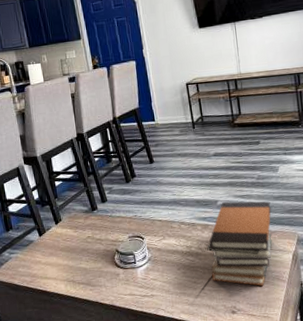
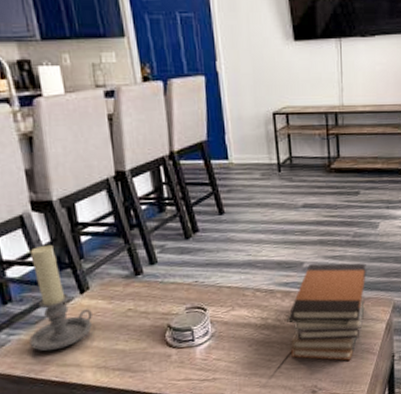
candle holder: none [23,188,64,267] -> present [29,244,92,351]

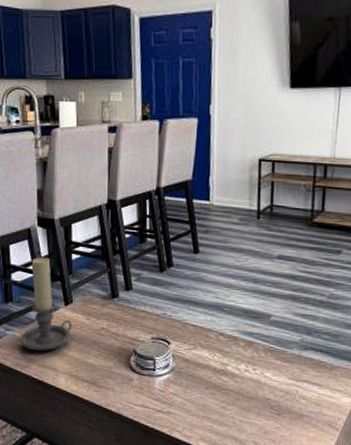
book stack: present [287,263,366,361] -> none [247,317,340,429]

